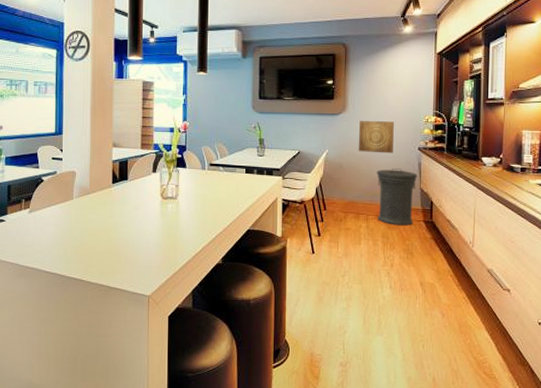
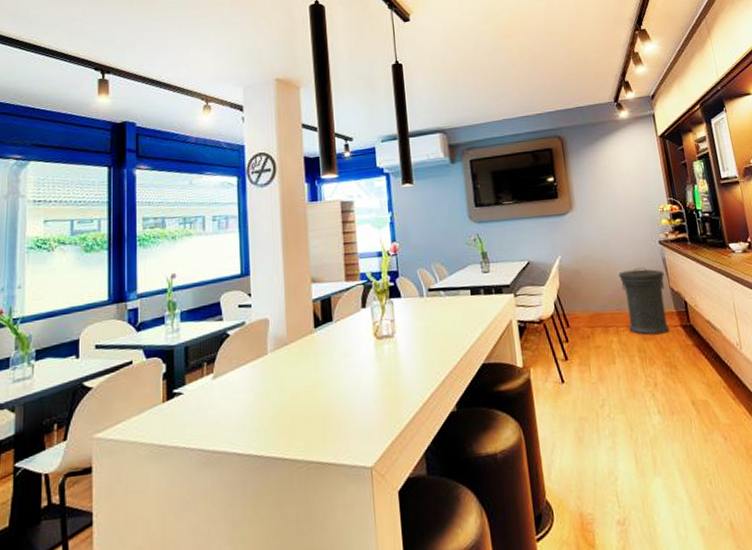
wall art: present [358,121,395,154] -> none [590,215,633,254]

